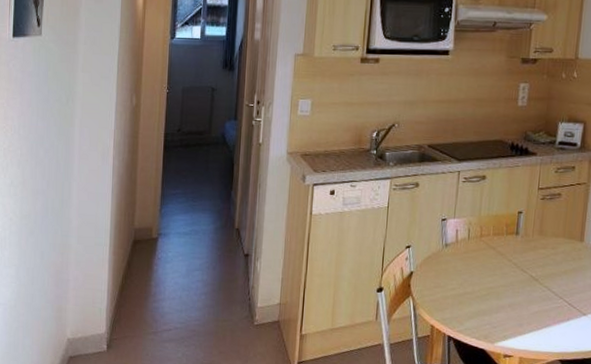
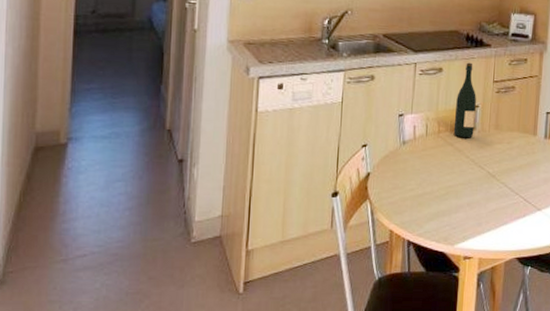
wine bottle: none [496,170,520,243] -> present [453,62,476,138]

